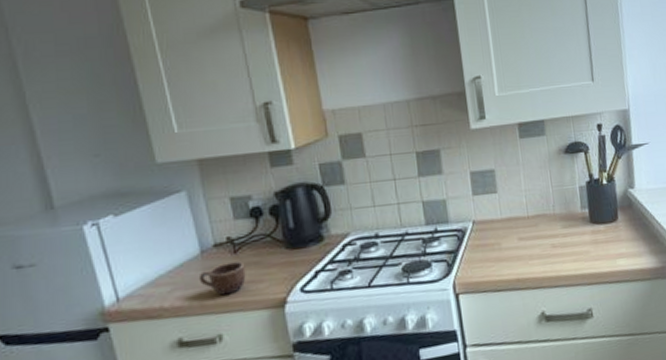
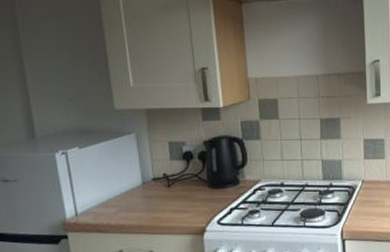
mug: present [198,261,246,296] -> none [139,194,176,220]

